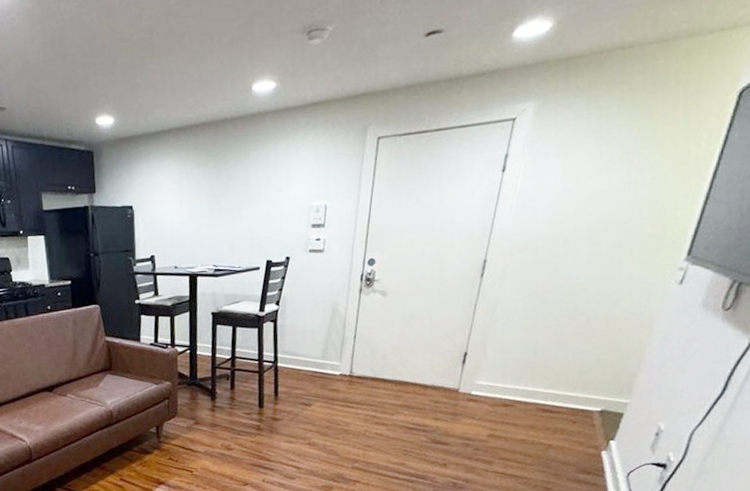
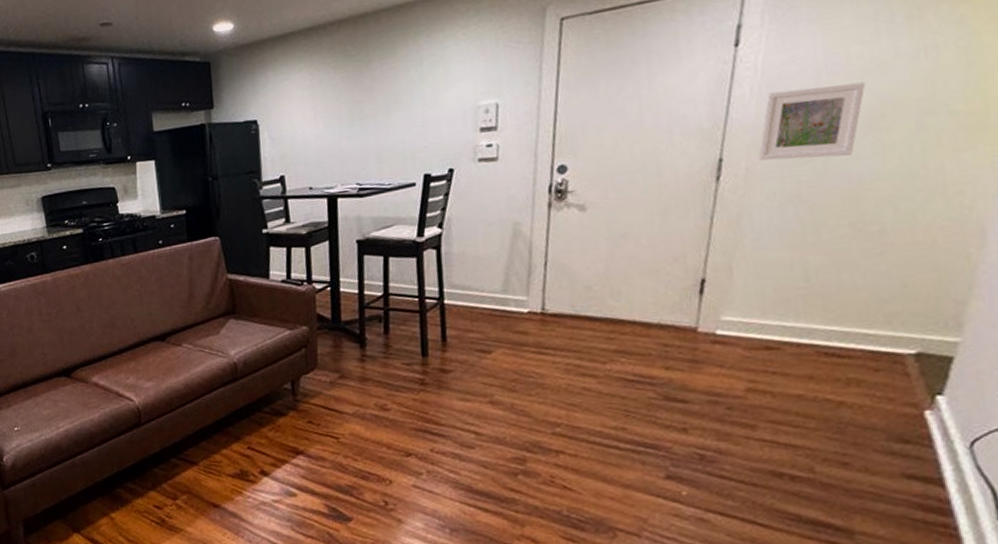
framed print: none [512,207,588,264] -> present [759,82,866,161]

